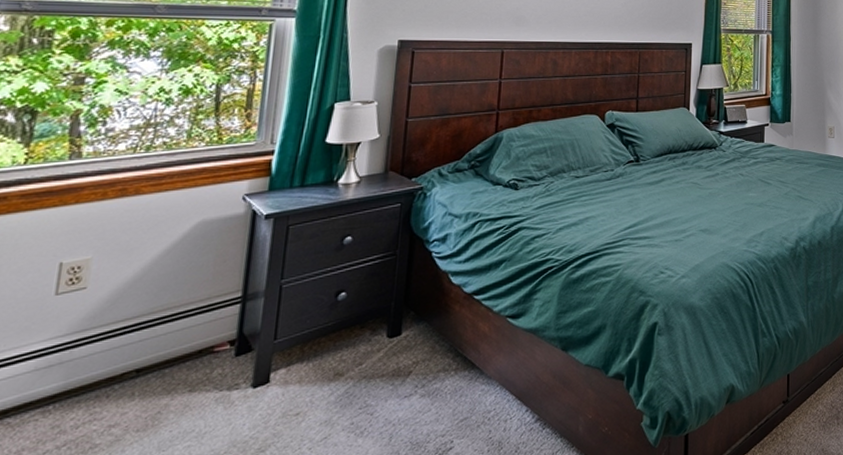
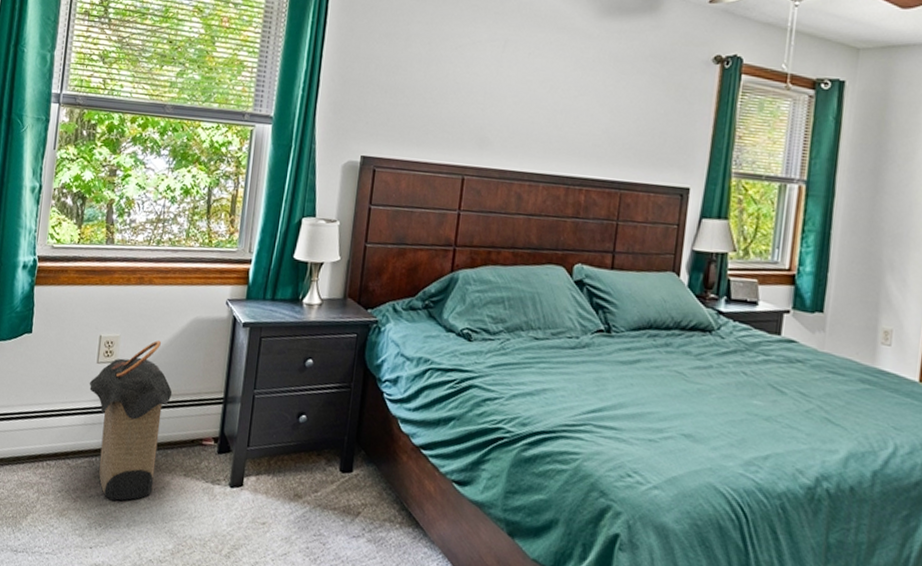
laundry hamper: none [42,253,171,448] -> present [89,341,173,501]

